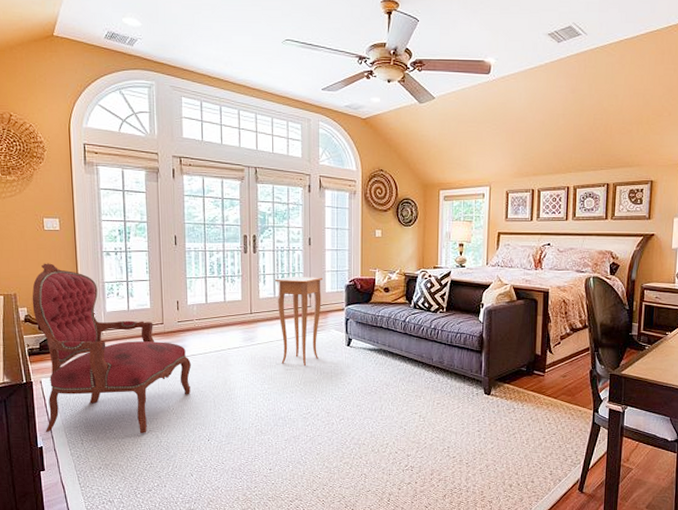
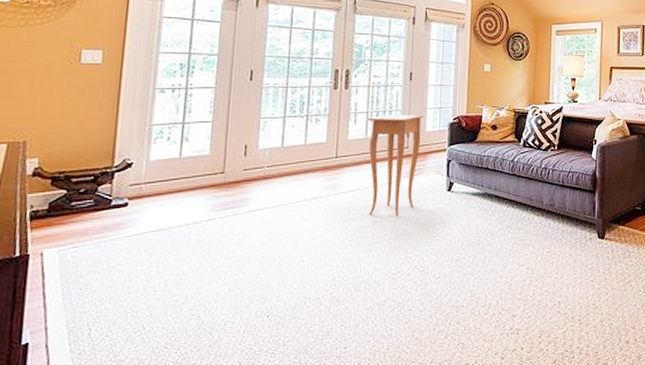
armchair: present [32,263,191,433] -> none [36,103,255,324]

